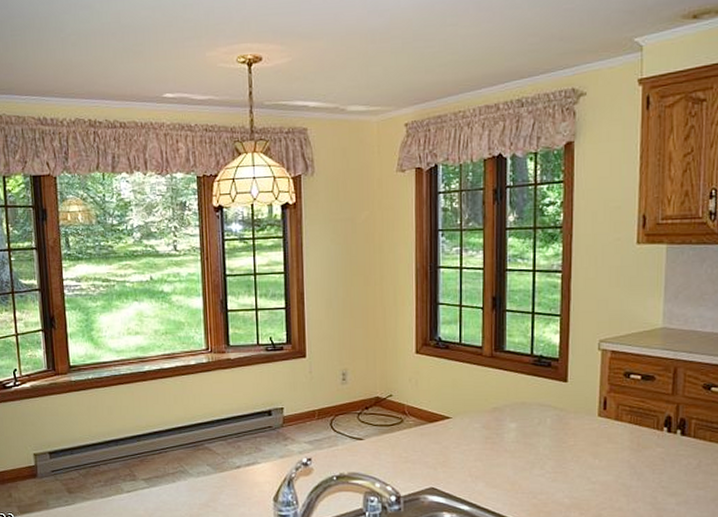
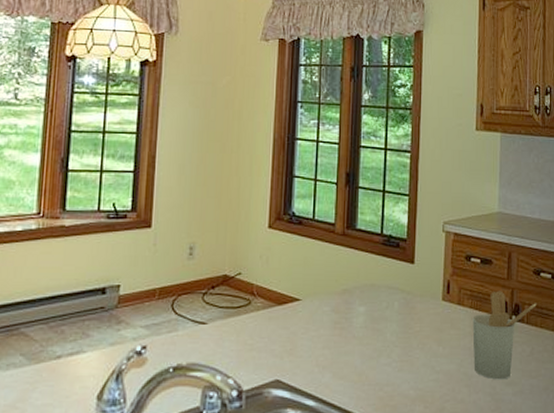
utensil holder: none [632,406,706,490] -> present [472,291,537,380]

